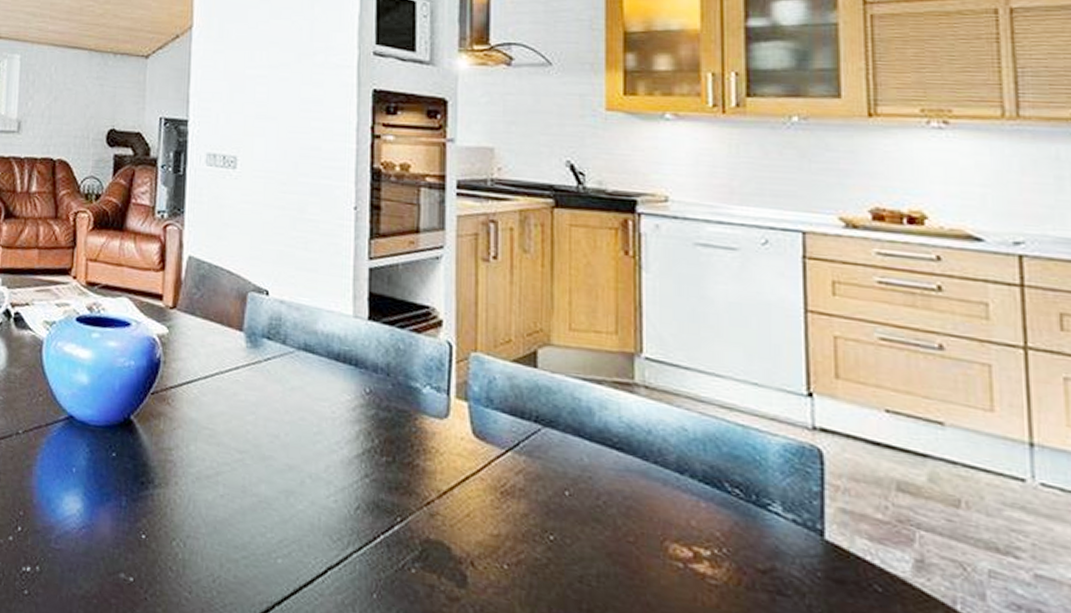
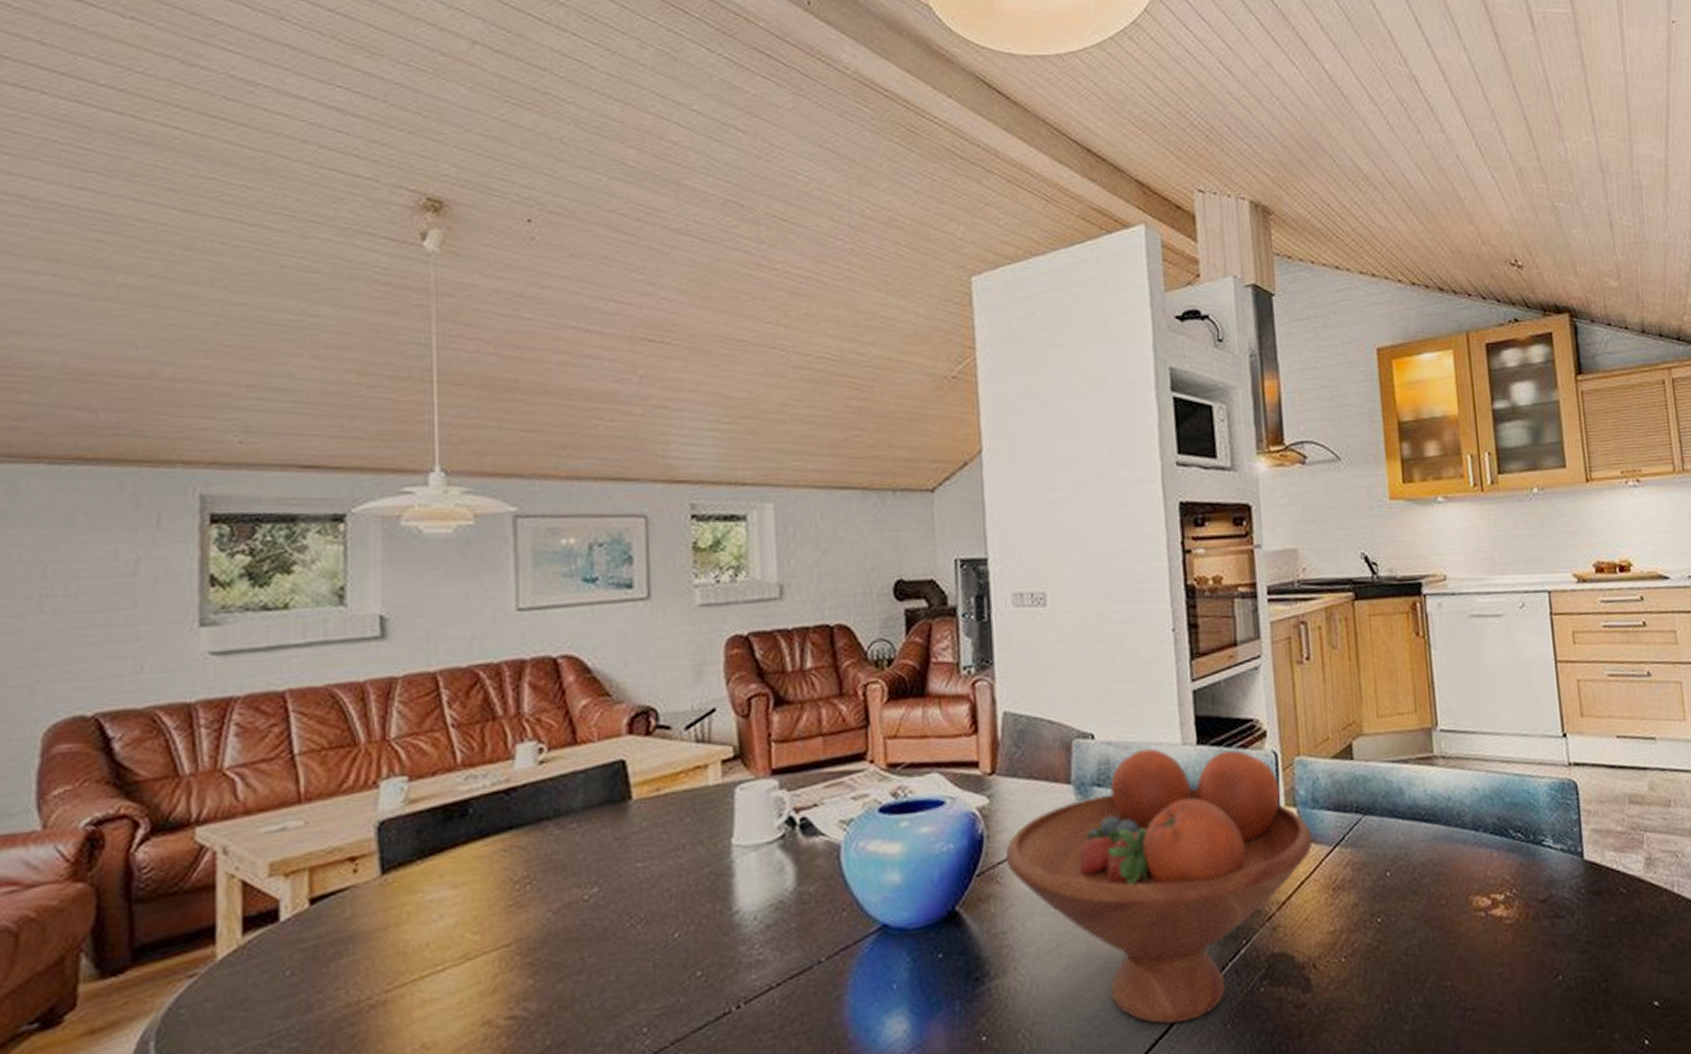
fruit bowl: none [178,313,483,579] -> present [1006,748,1313,1024]

